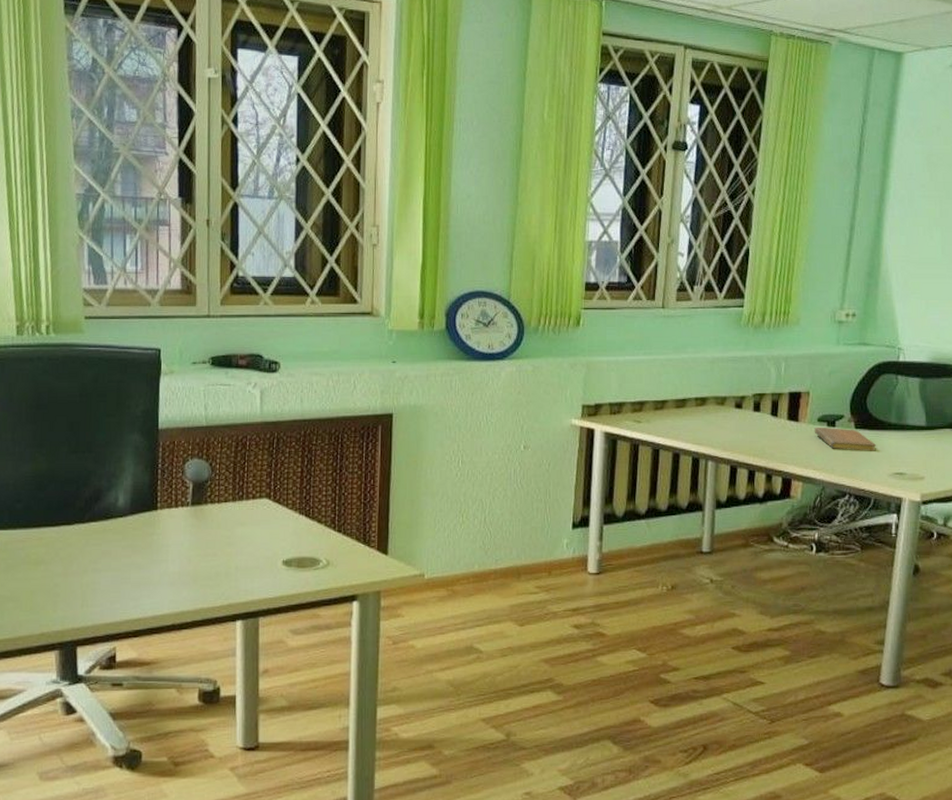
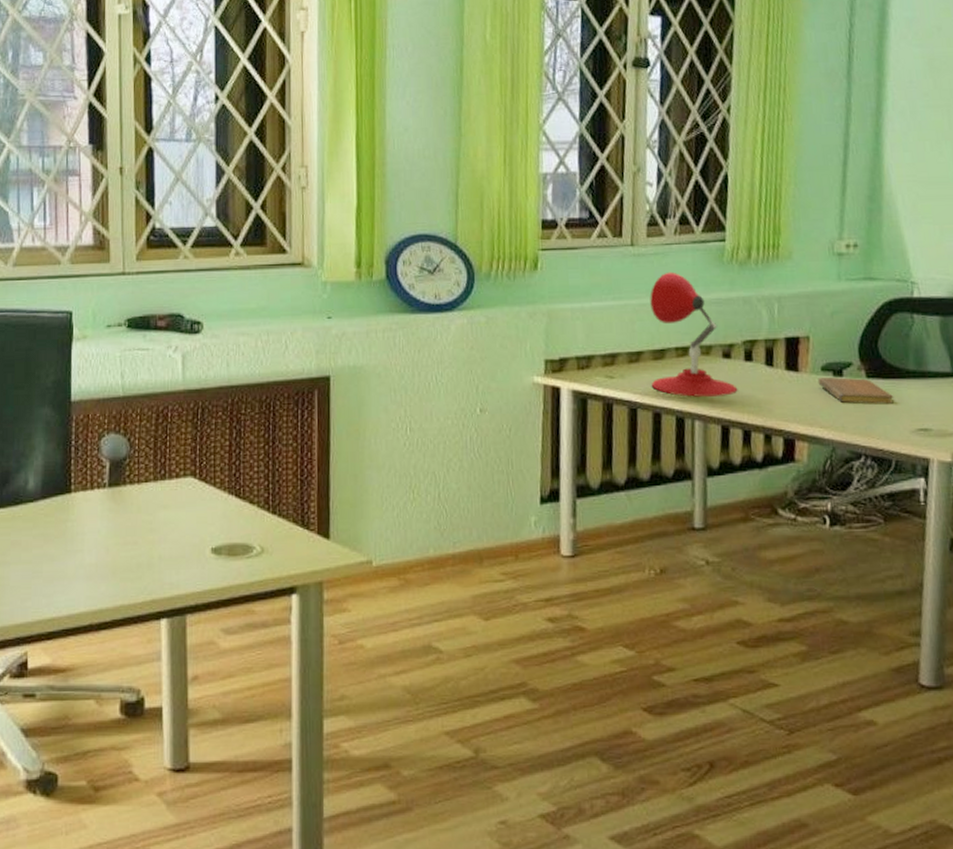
desk lamp: none [673,332,746,441] -> present [650,272,738,397]

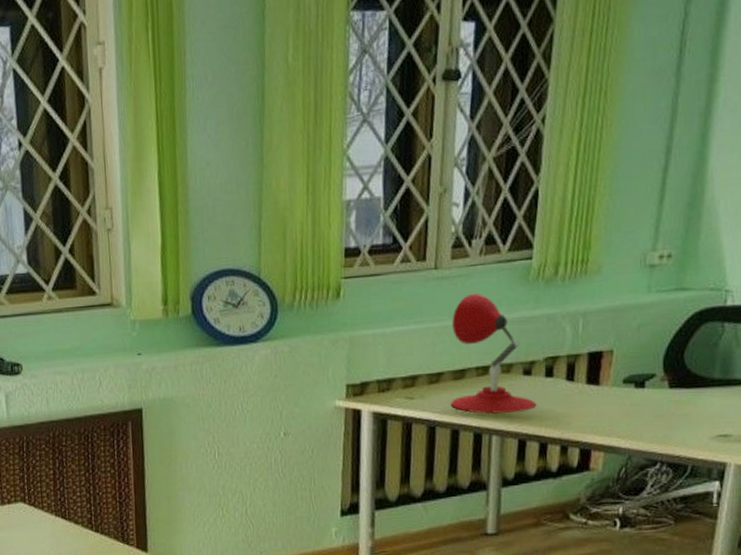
notebook: present [817,376,894,404] -> none [618,388,696,414]

